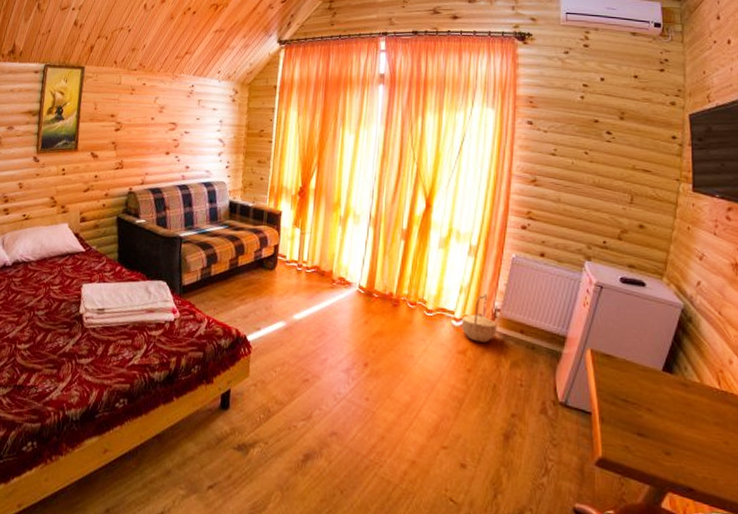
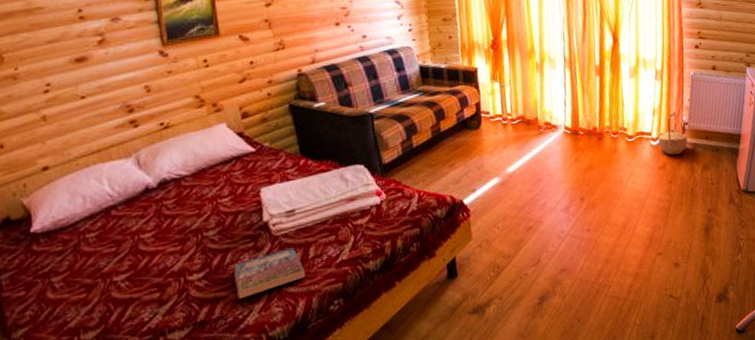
book: none [49,341,103,376] -> present [234,247,306,300]

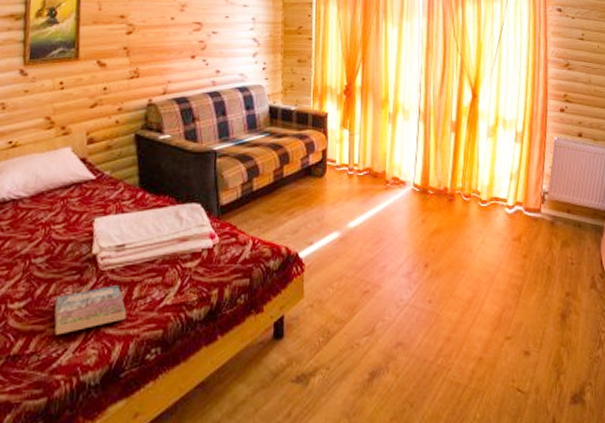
basket: present [658,111,688,155] -> none [514,178,547,227]

